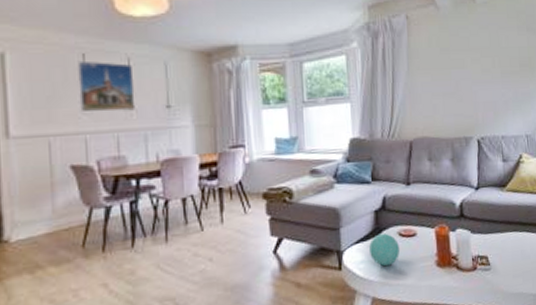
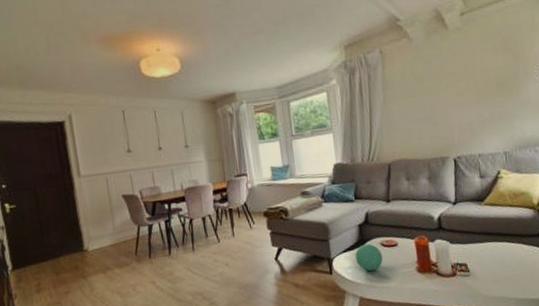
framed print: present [77,60,136,112] -> none [119,115,163,154]

